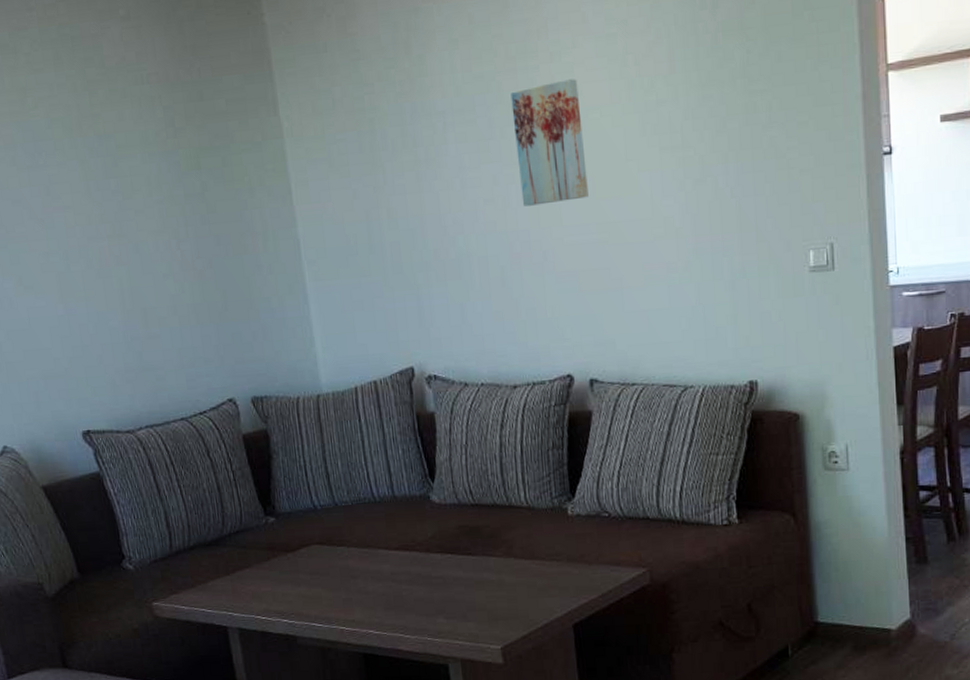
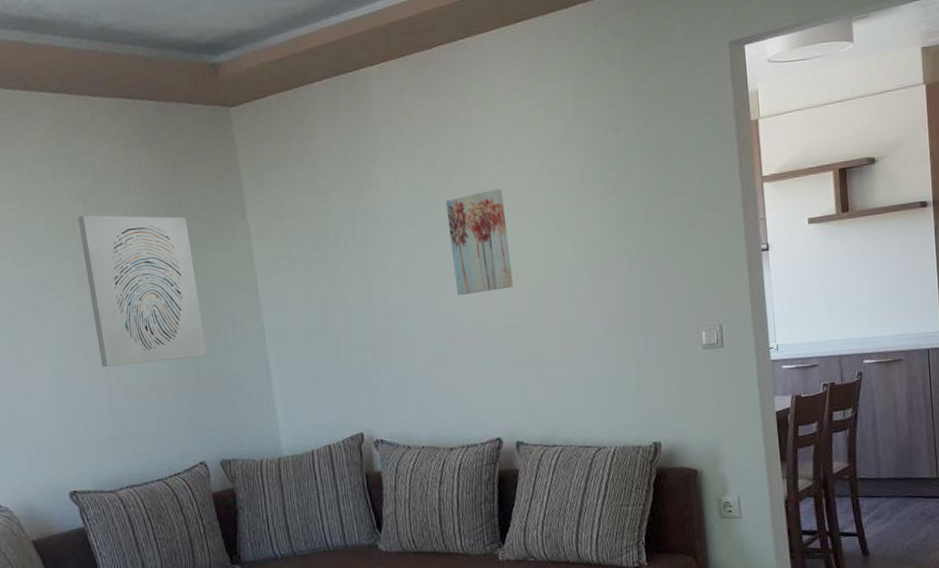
wall art: none [84,109,235,288] -> present [78,215,207,367]

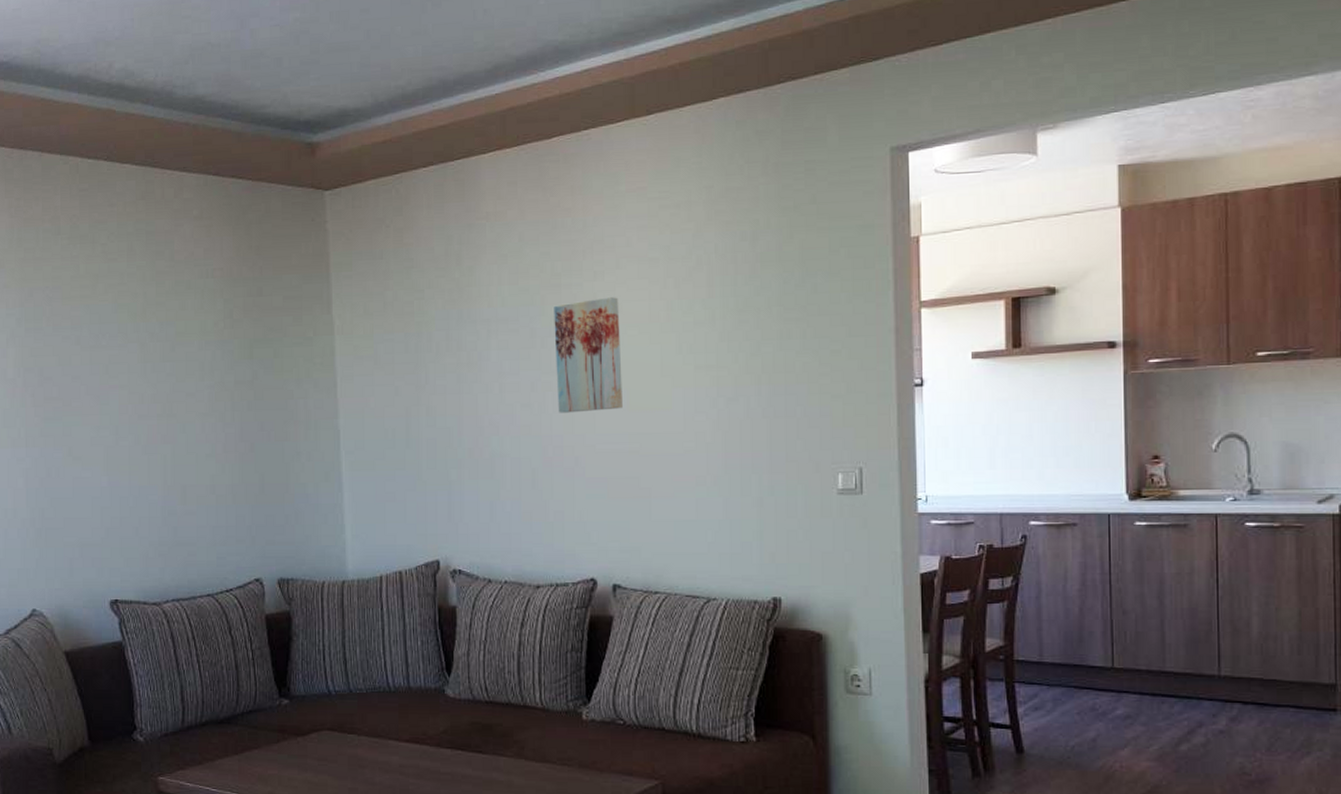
wall art: present [78,215,207,367] -> none [150,298,274,465]

